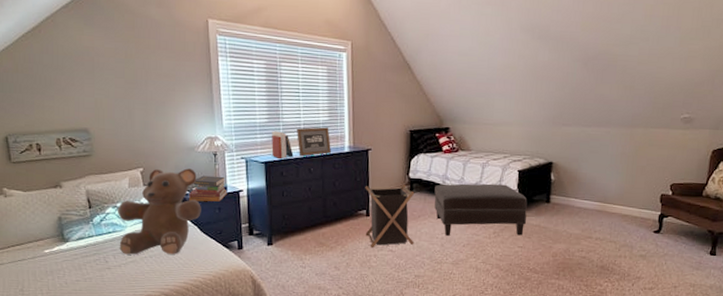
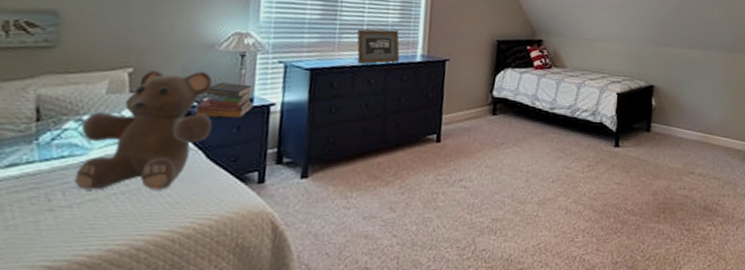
books: present [272,131,294,159] -> none [322,30,350,66]
laundry basket: present [365,184,415,247] -> none [433,104,498,182]
ottoman: present [434,183,527,236] -> none [520,105,626,170]

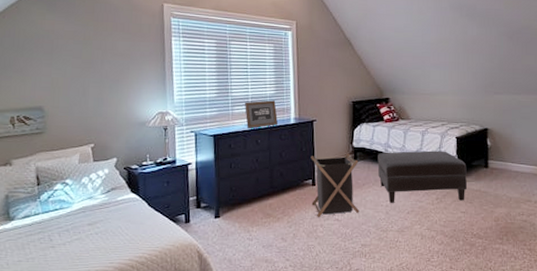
teddy bear: present [74,70,213,190] -> none [65,143,150,232]
books: present [195,82,254,118] -> none [138,149,176,176]
laundry basket: none [433,104,498,182] -> present [310,153,360,217]
ottoman: none [520,105,626,170] -> present [377,150,467,203]

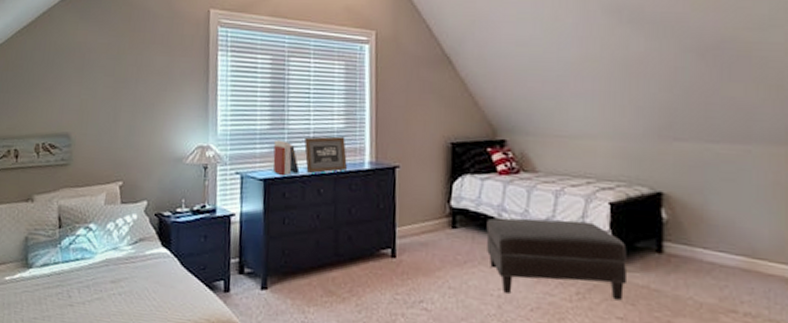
books: none [220,105,242,131] -> present [273,140,300,175]
laundry basket: present [310,153,360,217] -> none [389,215,459,303]

